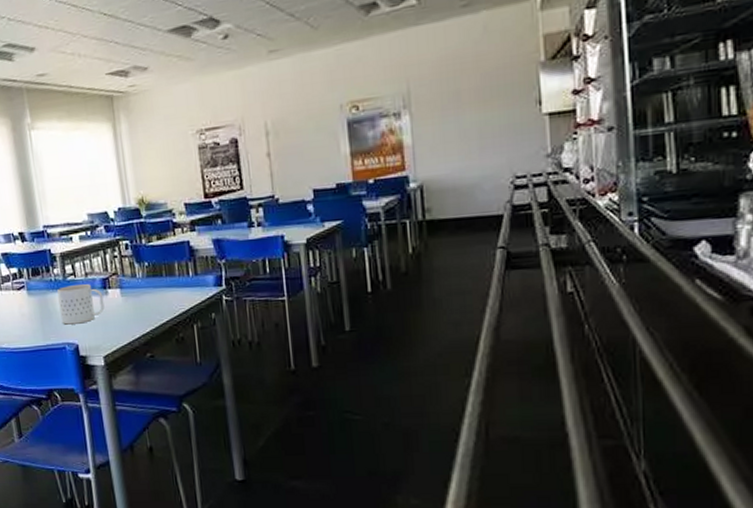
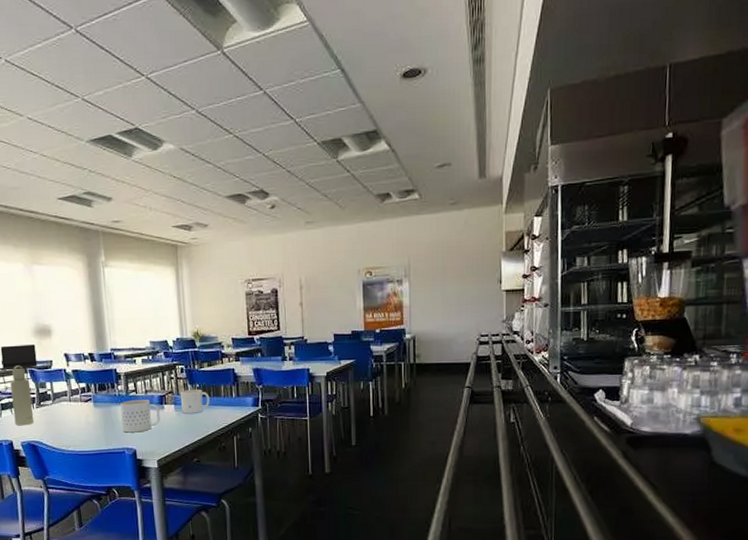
mug: none [125,268,162,300] -> present [180,389,210,415]

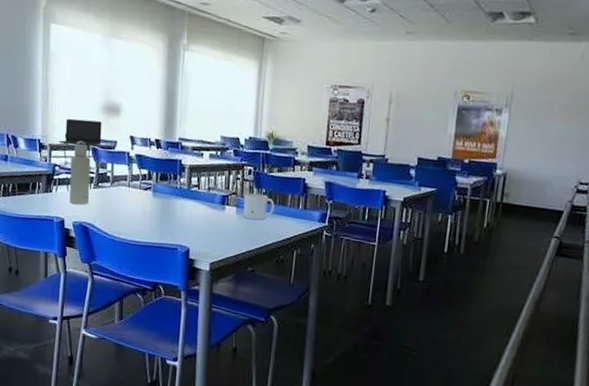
mug: present [120,400,160,433] -> none [179,195,220,231]

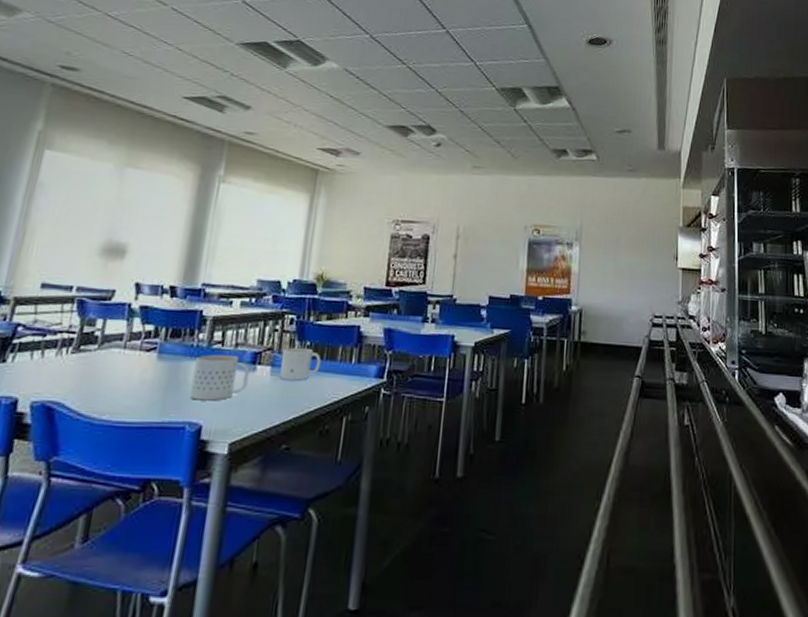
laptop: present [58,118,102,146] -> none [28,263,98,298]
bottle: present [69,141,91,205] -> none [31,291,74,378]
mug: none [179,195,220,231] -> present [190,355,250,401]

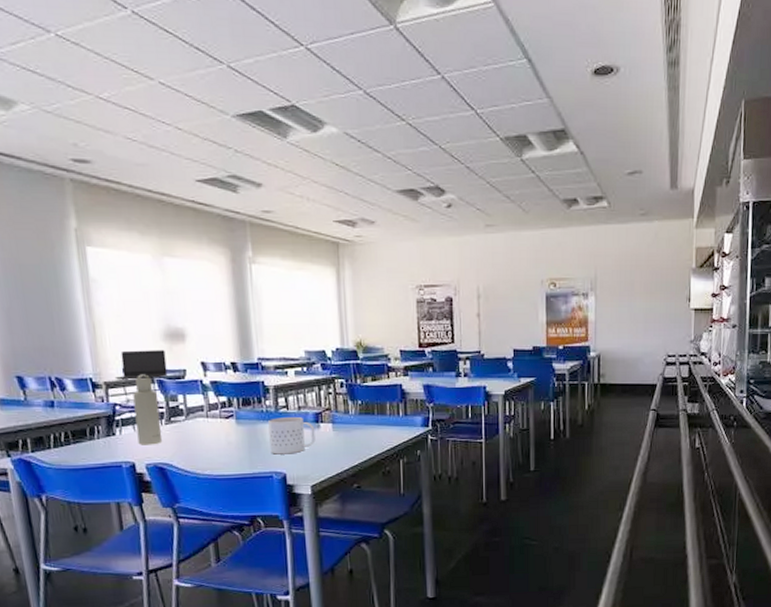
laptop: none [28,263,98,298] -> present [114,350,168,380]
bottle: none [31,291,74,378] -> present [133,374,163,445]
mug: present [280,347,321,382] -> none [338,406,373,435]

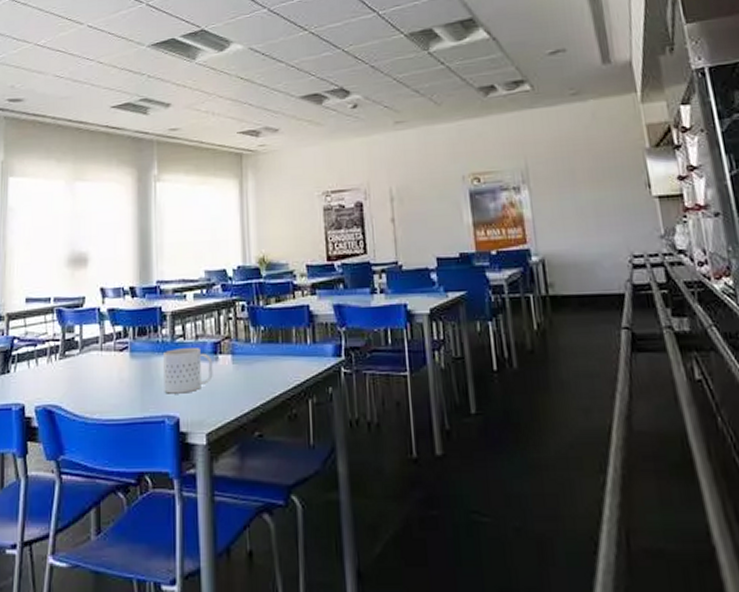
laptop: present [114,350,168,380] -> none [17,277,67,311]
bottle: present [133,374,163,445] -> none [31,303,56,384]

